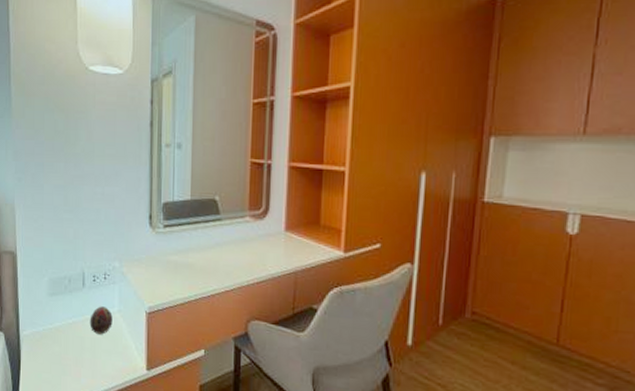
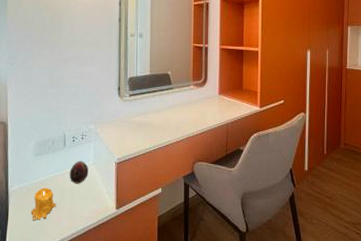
candle: none [46,335,75,374] -> present [31,188,57,220]

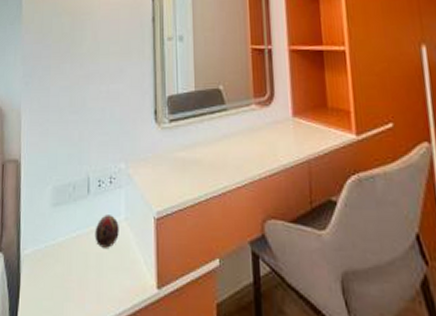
candle: present [31,188,57,220] -> none [47,252,79,300]

